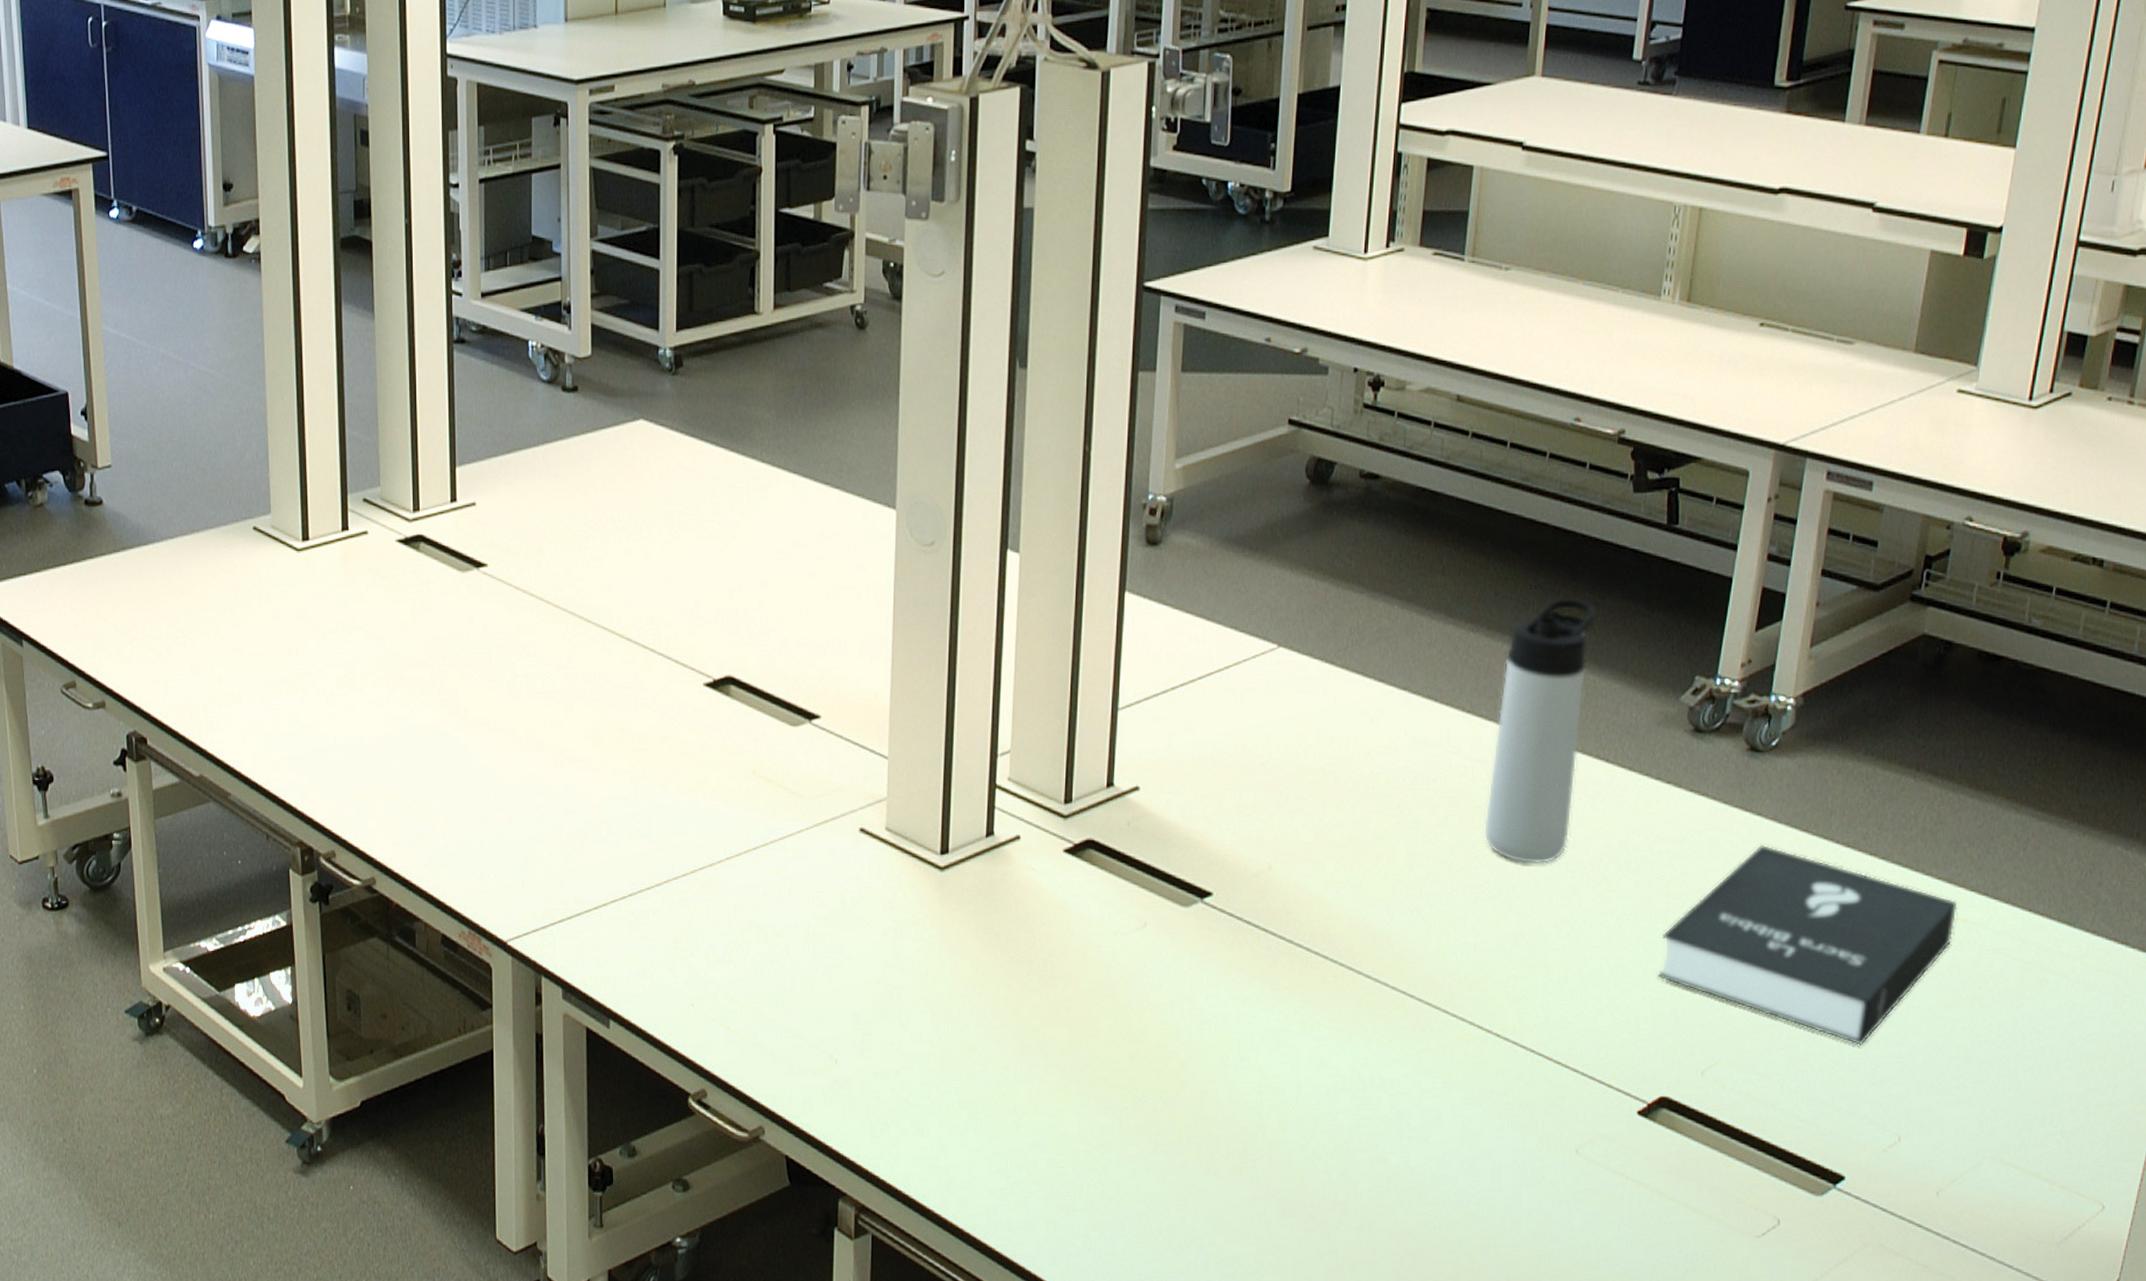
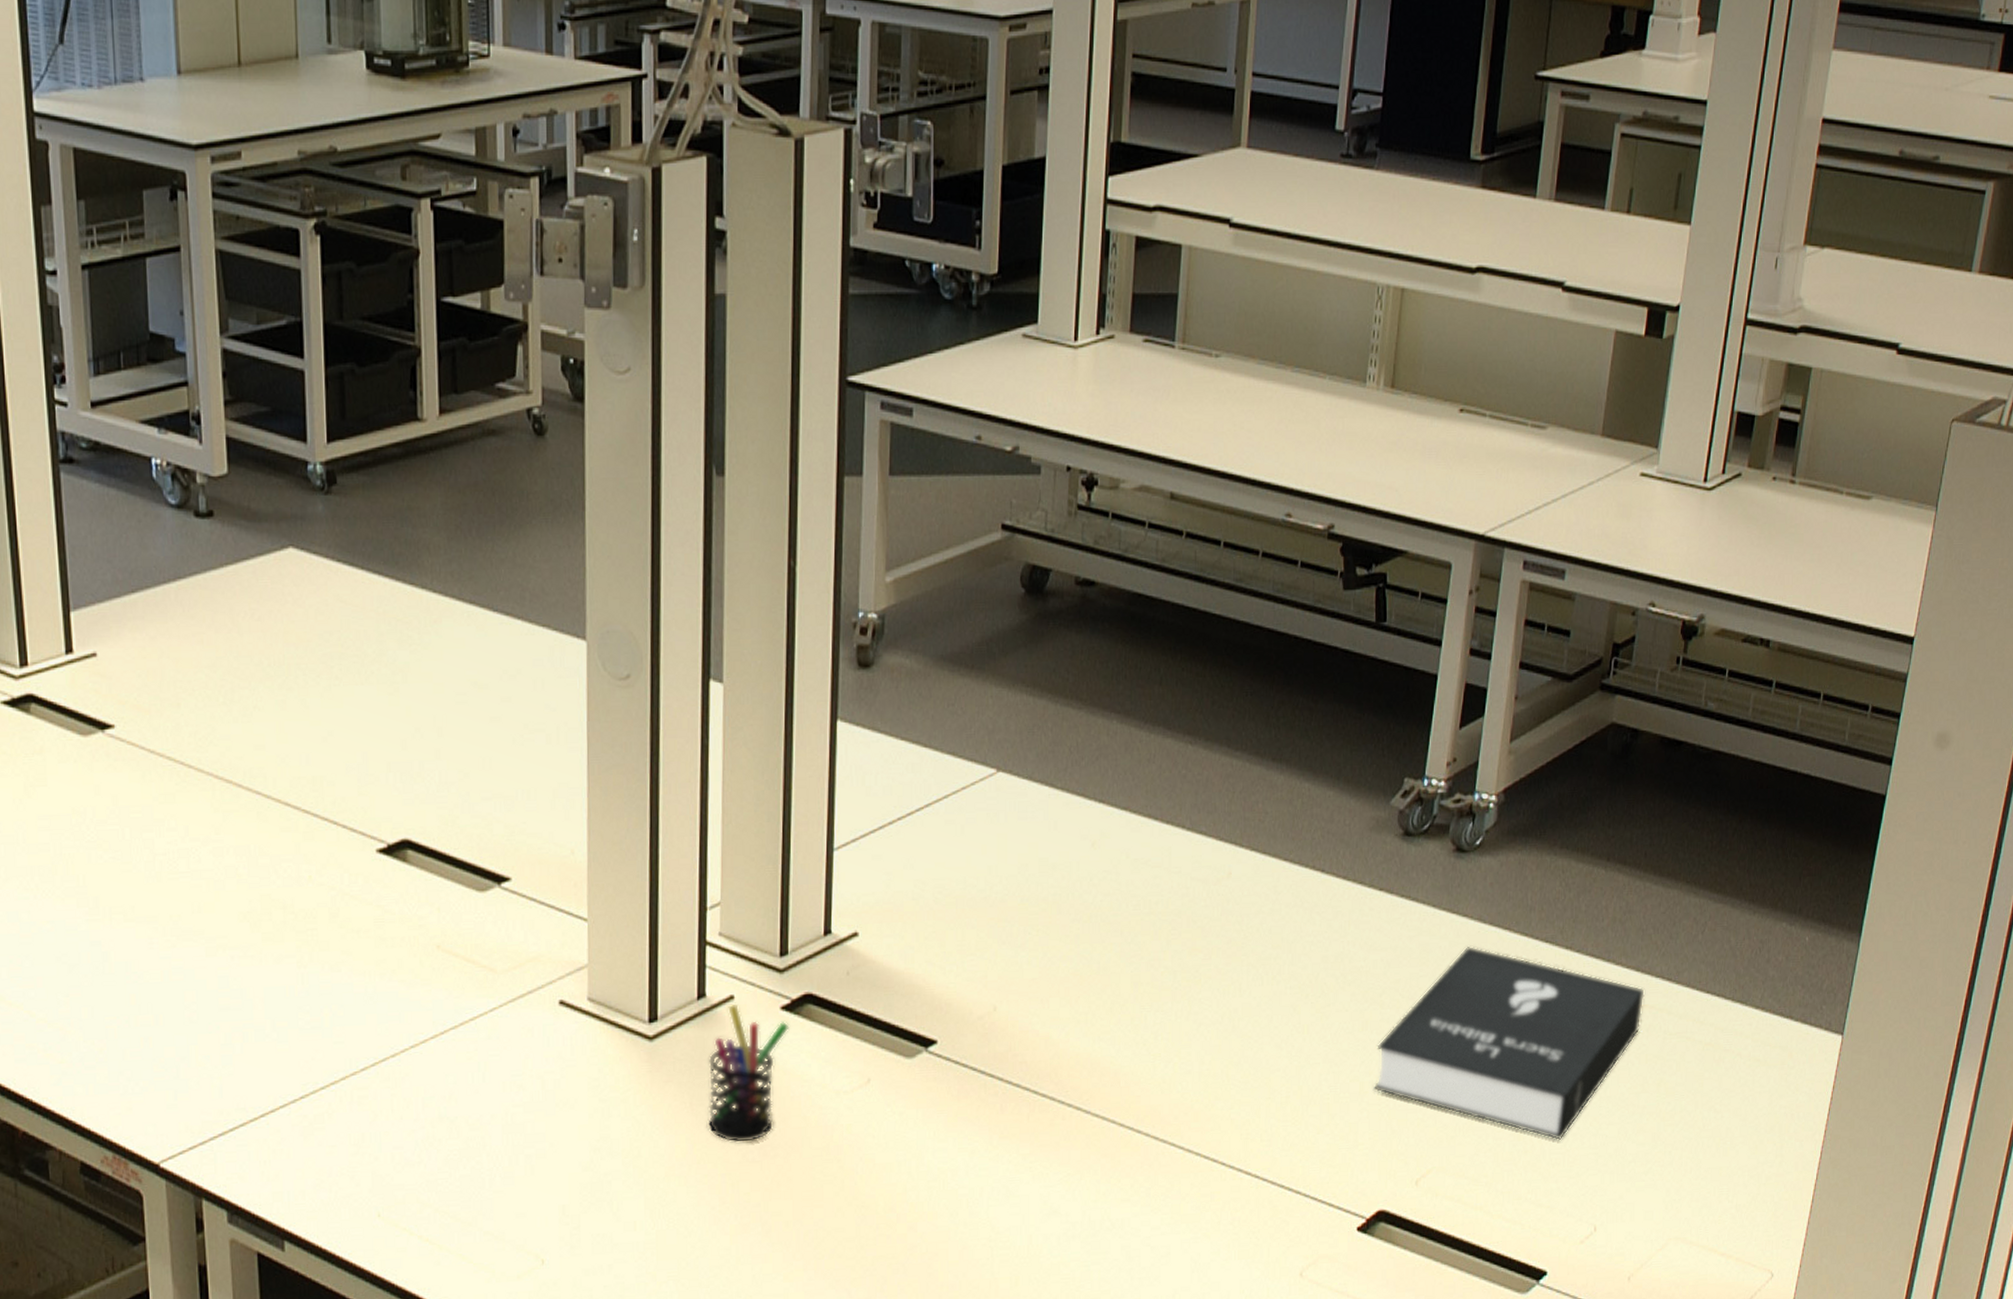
pen holder: none [992,843,1071,972] -> present [708,1004,790,1143]
thermos bottle: present [1484,596,1597,865] -> none [1206,702,1311,984]

